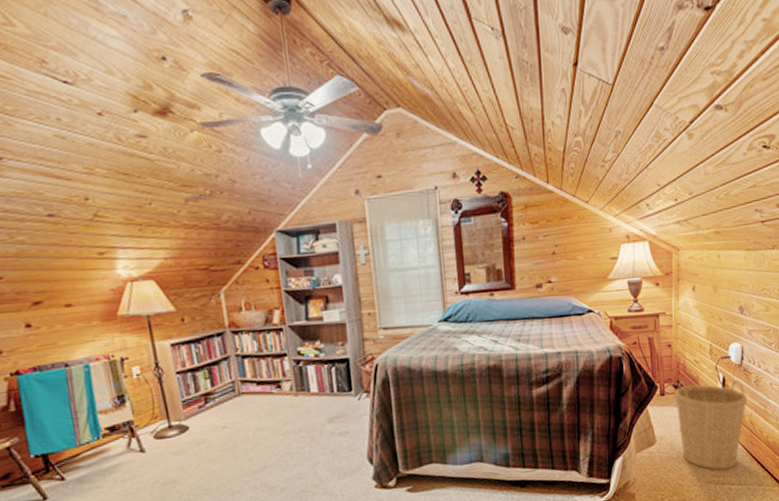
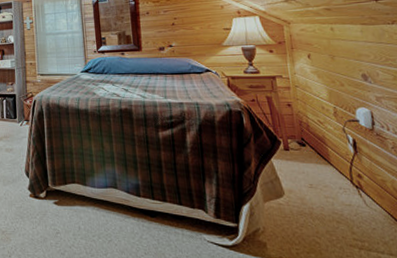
basket: present [675,380,747,471] -> none [300,138,386,236]

